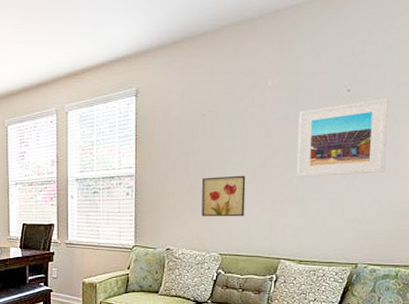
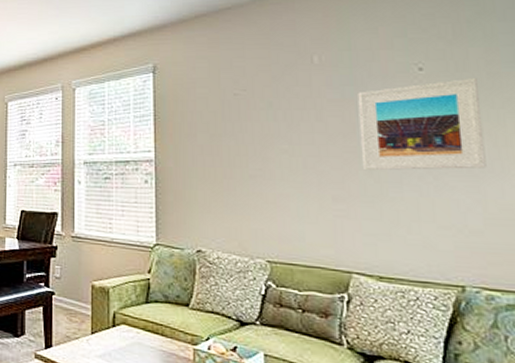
wall art: present [201,175,246,217] -> none [239,165,297,216]

